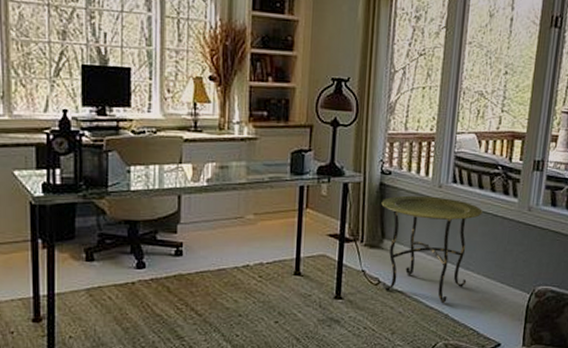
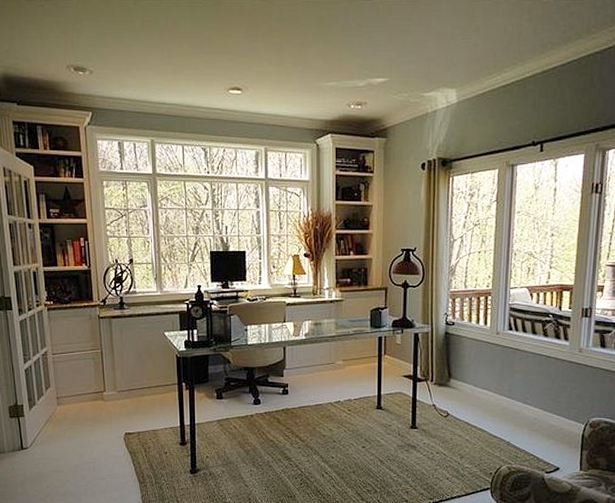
side table: present [381,195,483,304] -> none [447,342,537,433]

